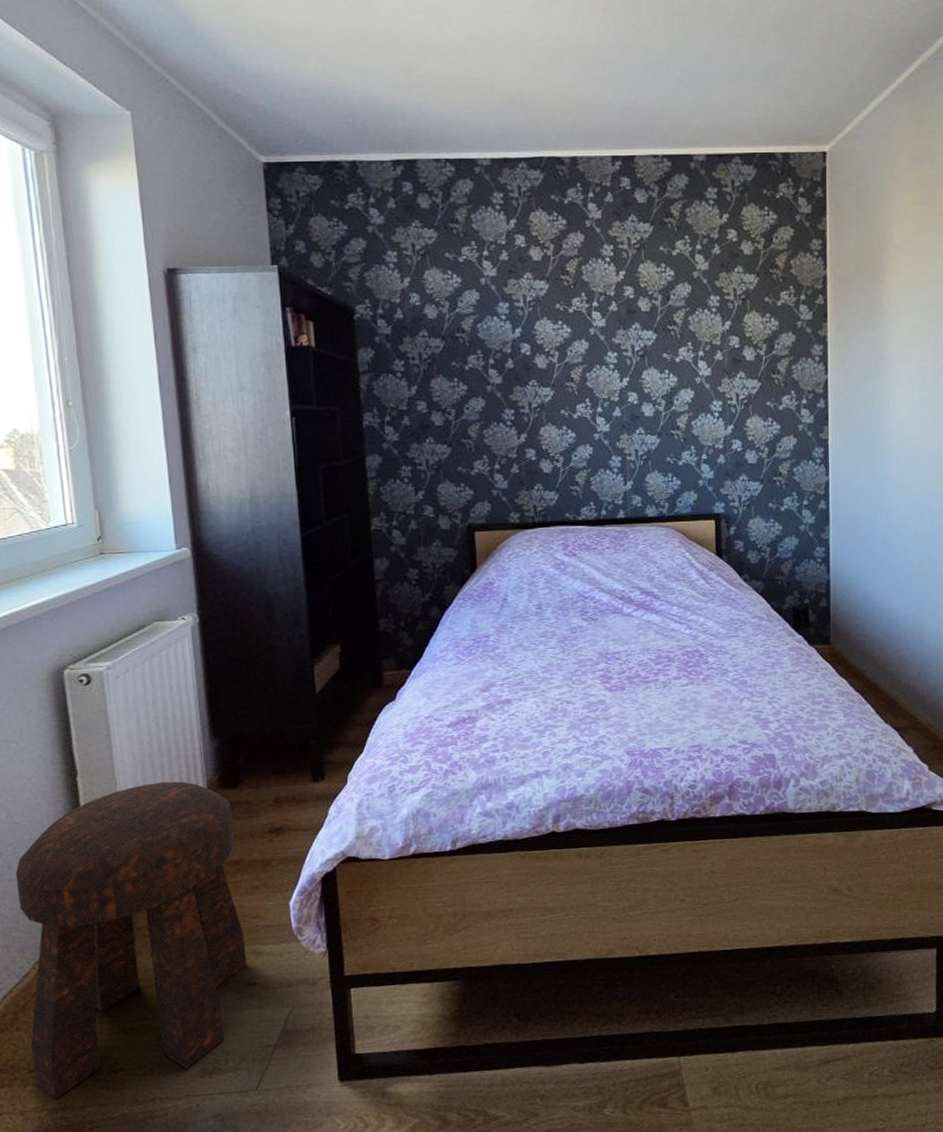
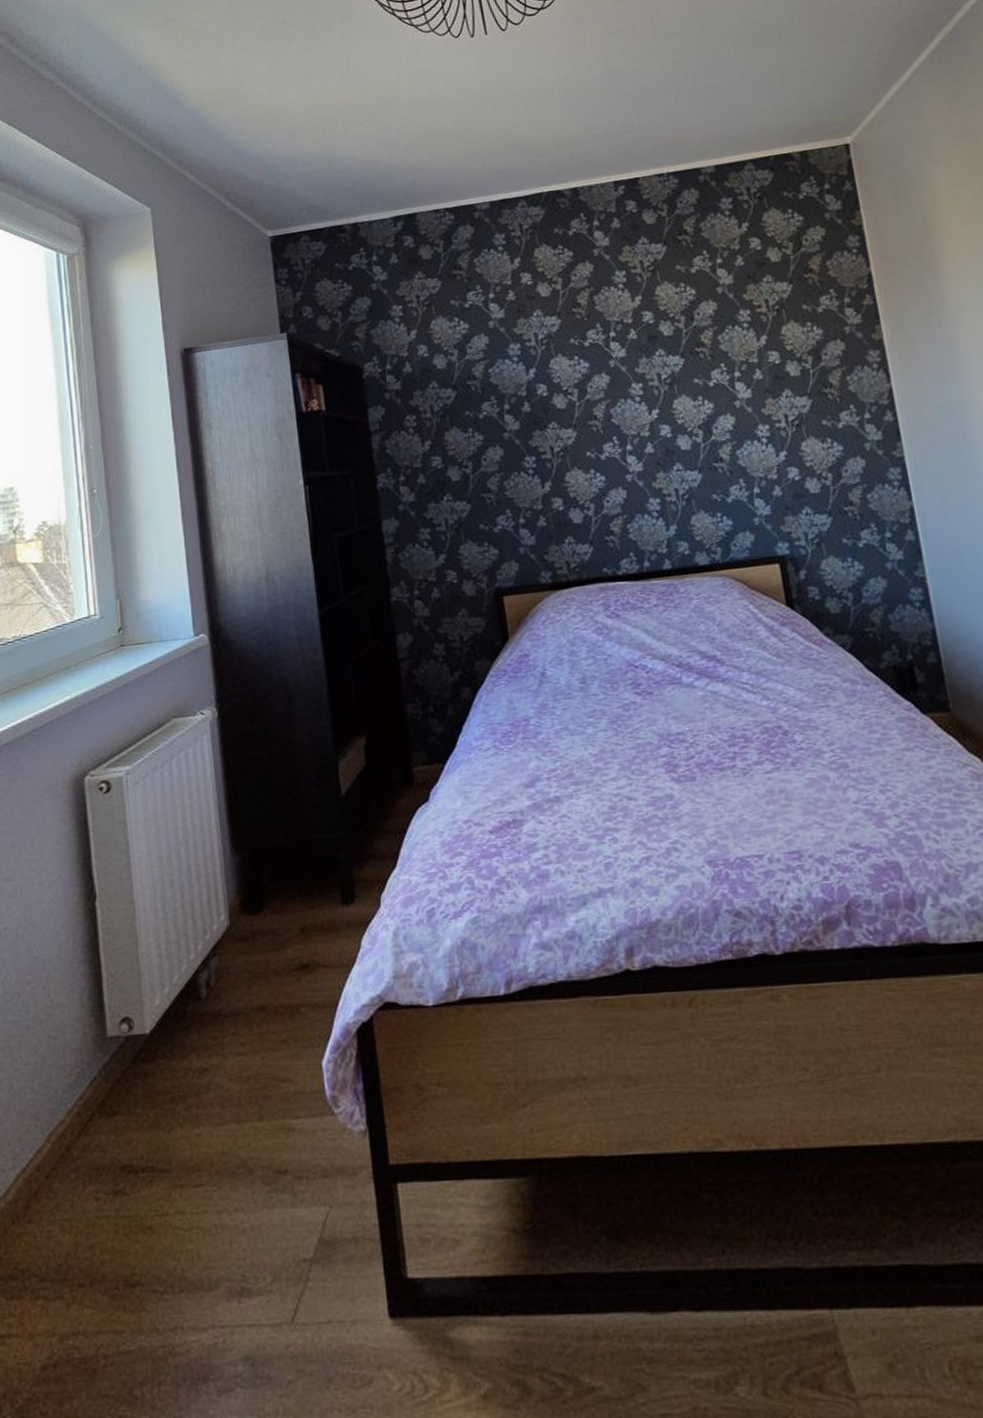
stool: present [15,781,247,1099] -> none [32,905,277,1320]

